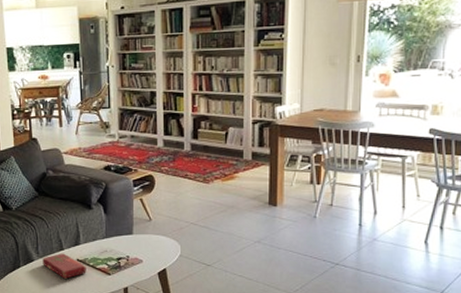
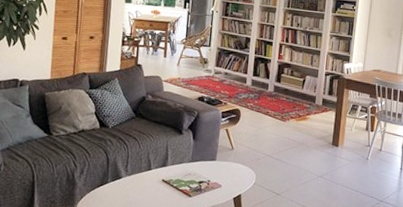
book: present [42,253,86,279] -> none [129,173,170,198]

